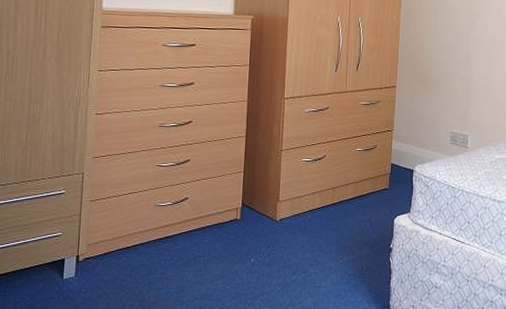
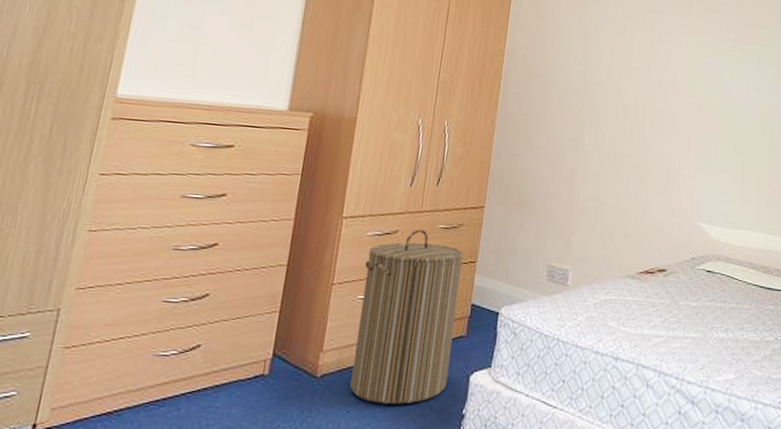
laundry hamper: none [302,105,383,241] -> present [350,228,464,405]

